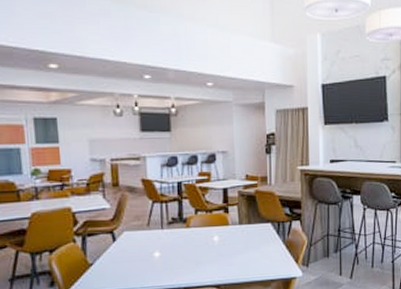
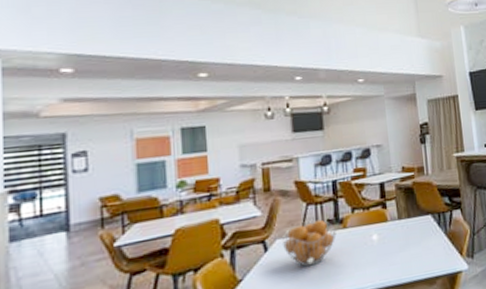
fruit basket: none [128,217,180,258] -> present [281,219,337,267]

